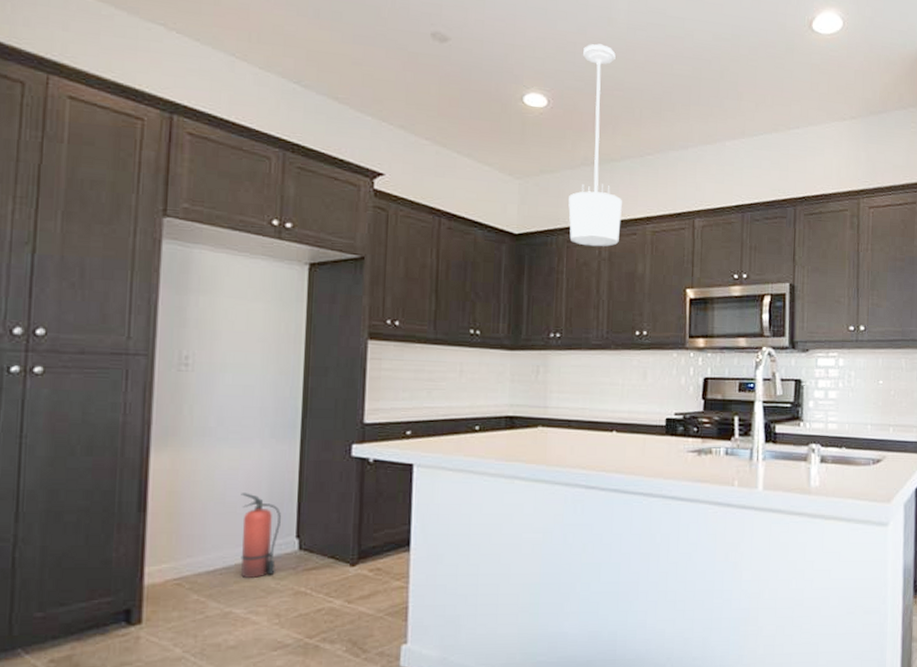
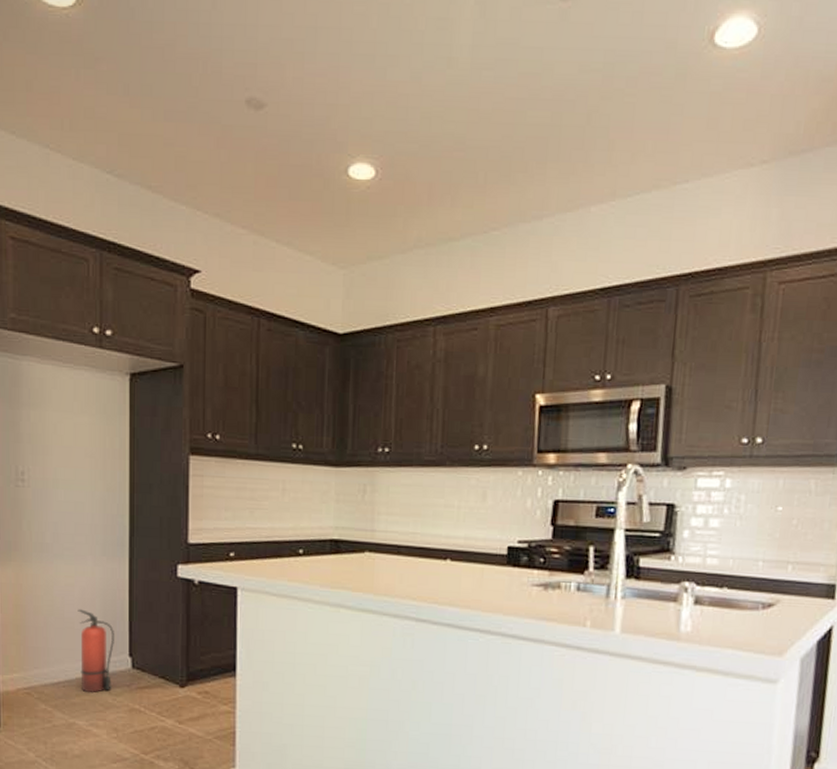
pendant light: present [568,44,622,247] -> none [398,93,461,346]

